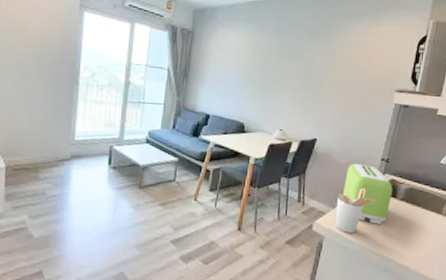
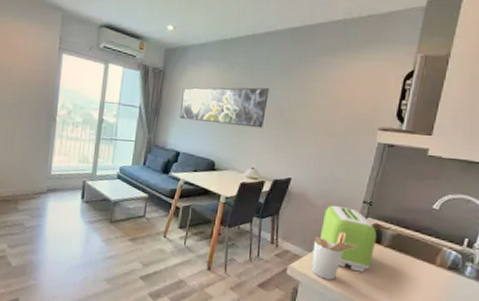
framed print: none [208,49,296,90] -> present [179,87,269,128]

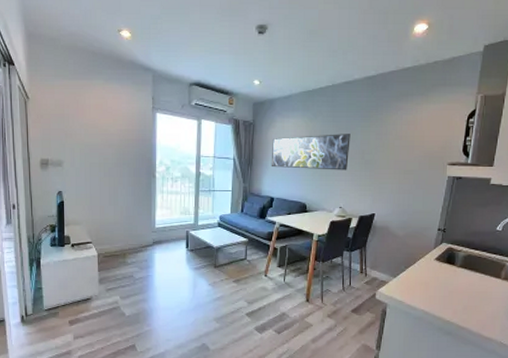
utensil holder: present [311,232,359,280] -> none [396,257,436,300]
toaster: present [321,205,377,272] -> none [403,234,451,291]

